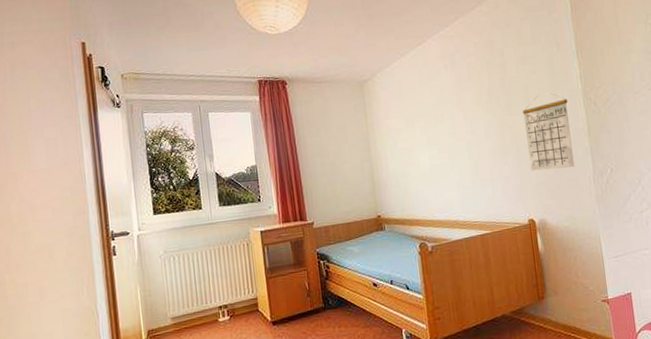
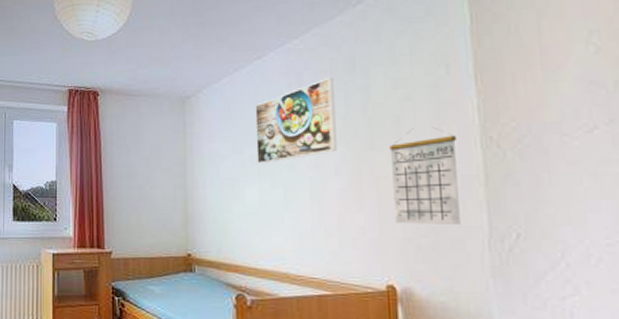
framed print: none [420,57,485,134] -> present [255,77,337,164]

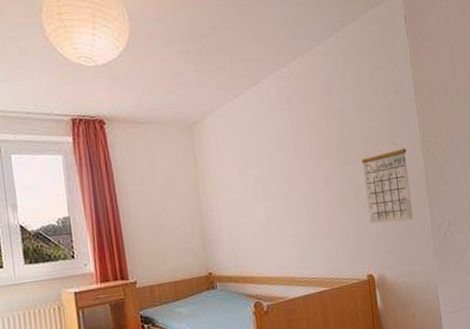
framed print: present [255,77,337,164] -> none [255,101,324,183]

